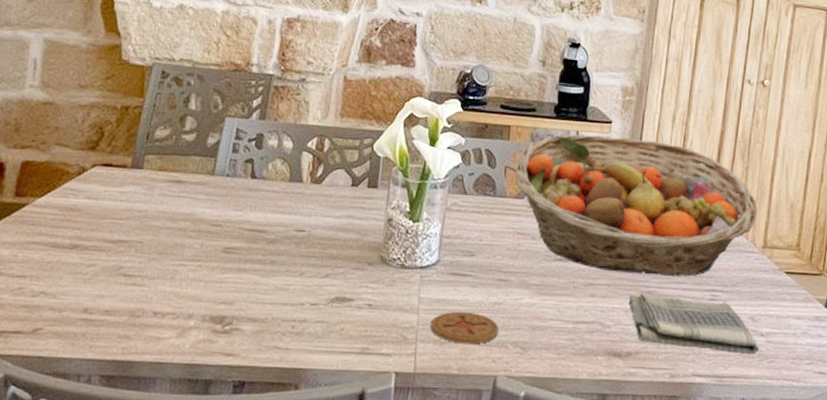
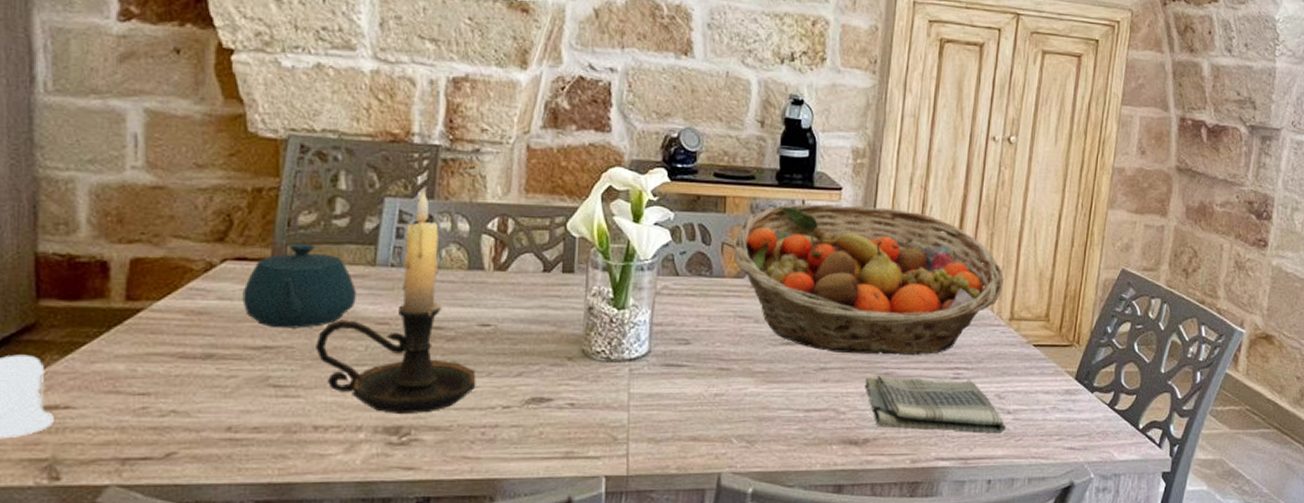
teapot: none [105,153,197,227] -> present [242,243,356,328]
candle holder: none [160,112,290,306] -> present [316,190,476,413]
coaster: present [430,311,499,344] -> none [643,405,721,441]

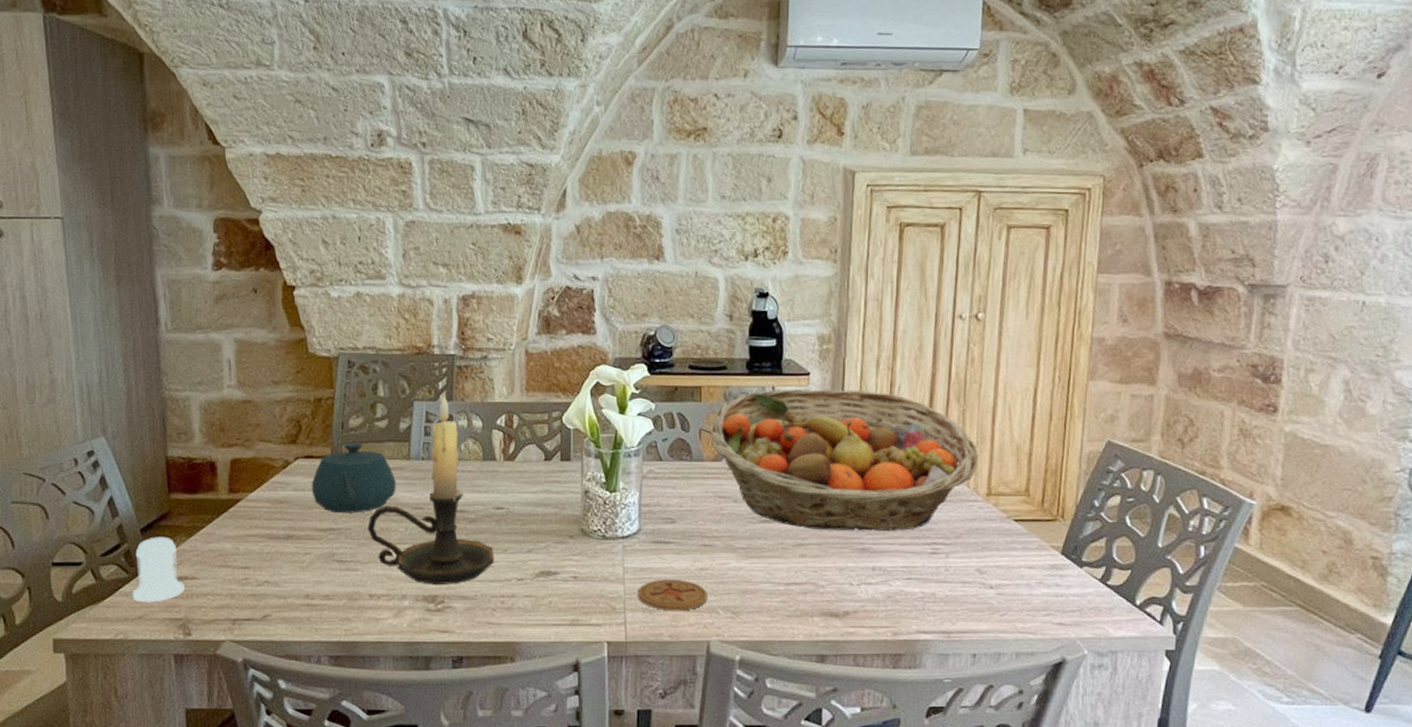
coaster: none [643,405,721,441] -> present [638,578,707,611]
dish towel: present [865,375,1006,434] -> none [842,550,989,609]

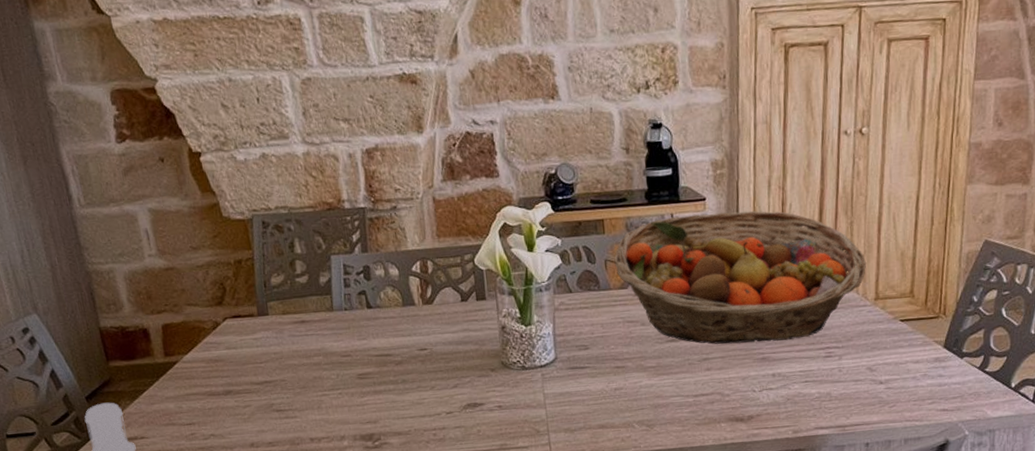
teapot: present [311,442,396,513] -> none [242,299,324,367]
candle holder: present [367,393,494,584] -> none [300,246,424,425]
coaster: present [638,578,707,611] -> none [559,400,623,429]

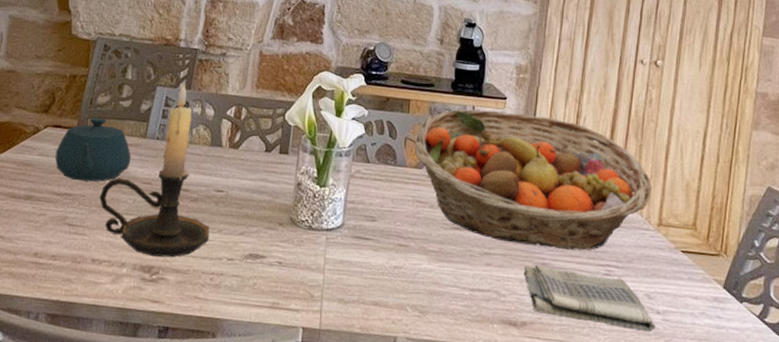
teapot: none [242,299,324,367] -> present [55,117,131,182]
candle holder: none [300,246,424,425] -> present [99,82,210,258]
dish towel: none [744,358,879,405] -> present [523,264,655,333]

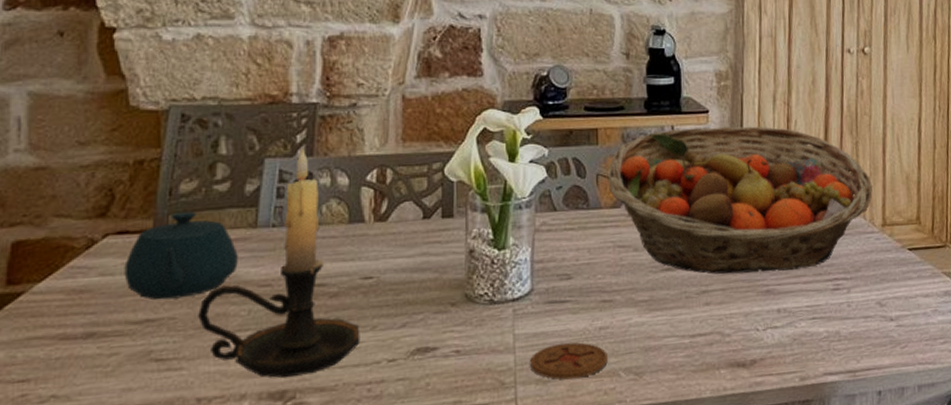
coaster: none [335,273,399,305] -> present [530,342,608,380]
dish towel: present [523,264,655,333] -> none [747,291,890,347]

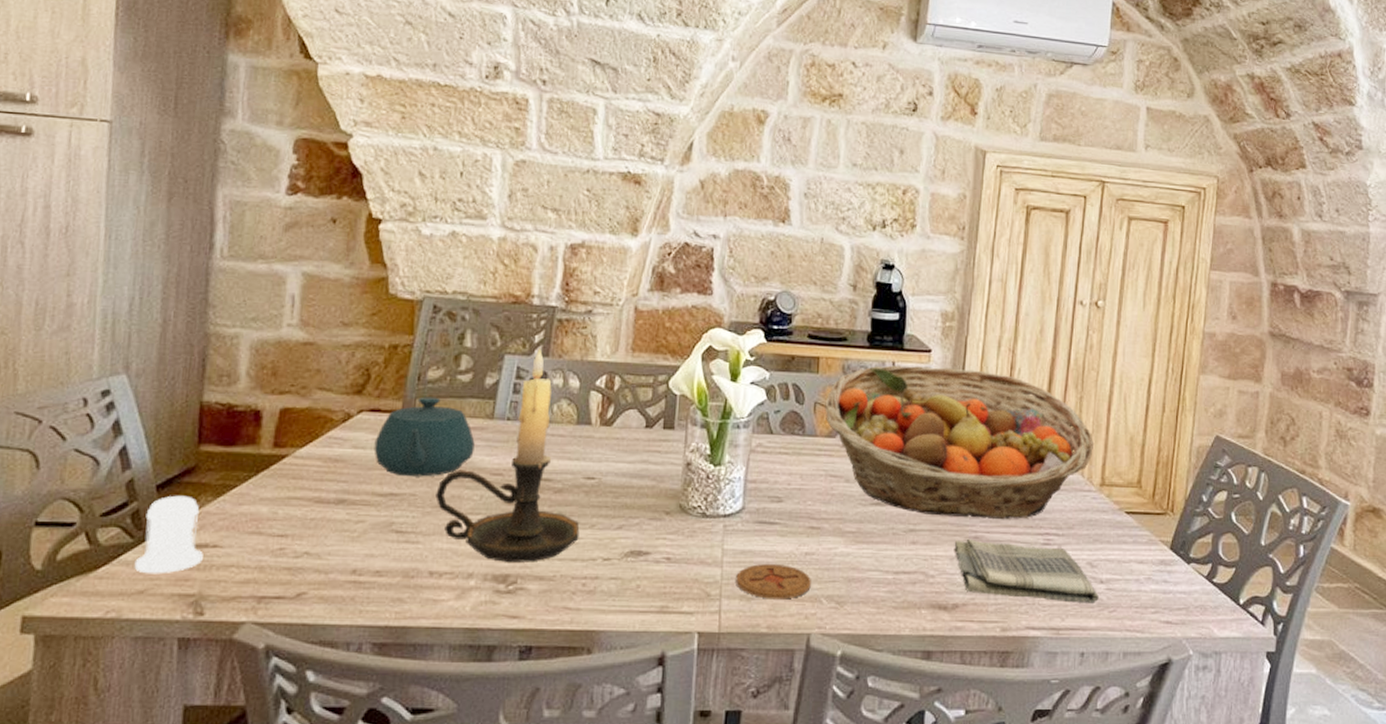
dish towel: none [747,291,890,347] -> present [954,538,1099,604]

